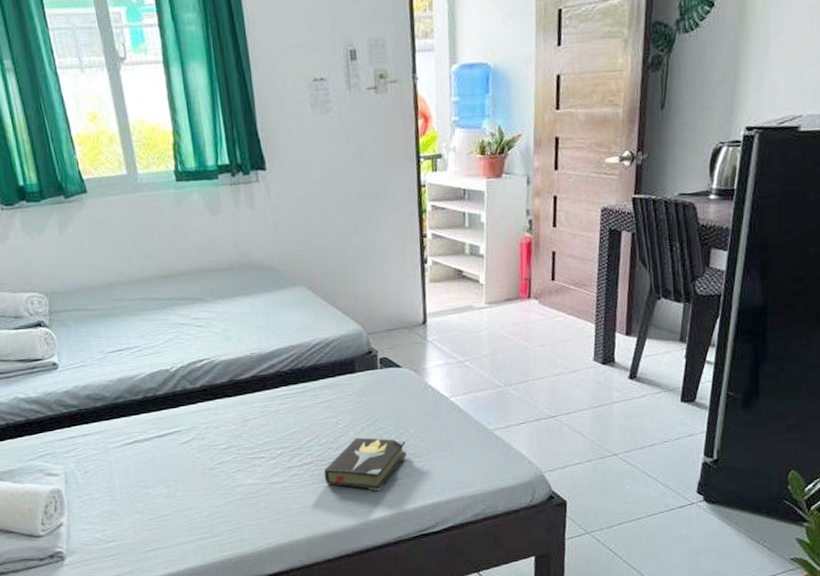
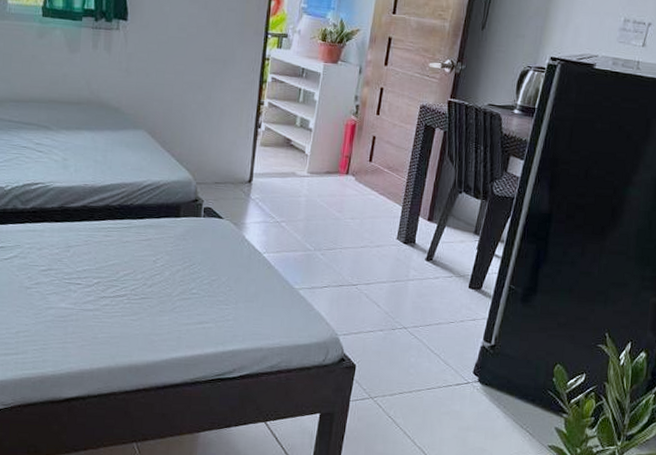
hardback book: present [323,437,407,491] -> none [134,278,216,332]

